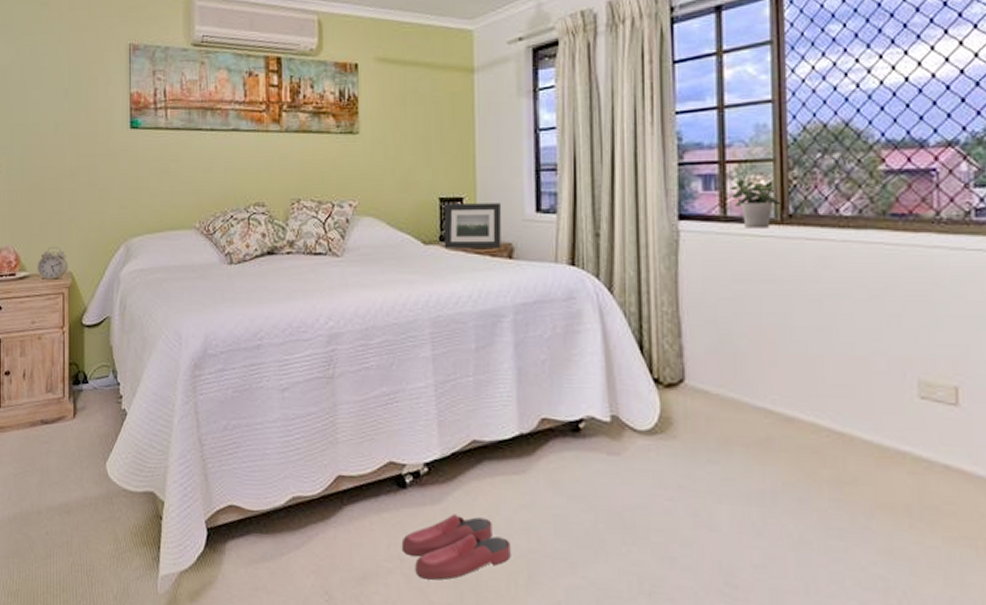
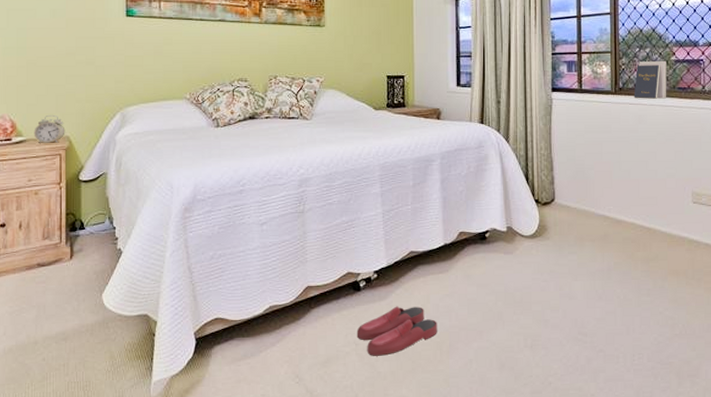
picture frame: present [444,203,501,250] -> none [390,80,432,114]
potted plant: present [729,179,782,229] -> none [584,64,615,97]
books: none [813,171,872,232] -> present [633,60,667,99]

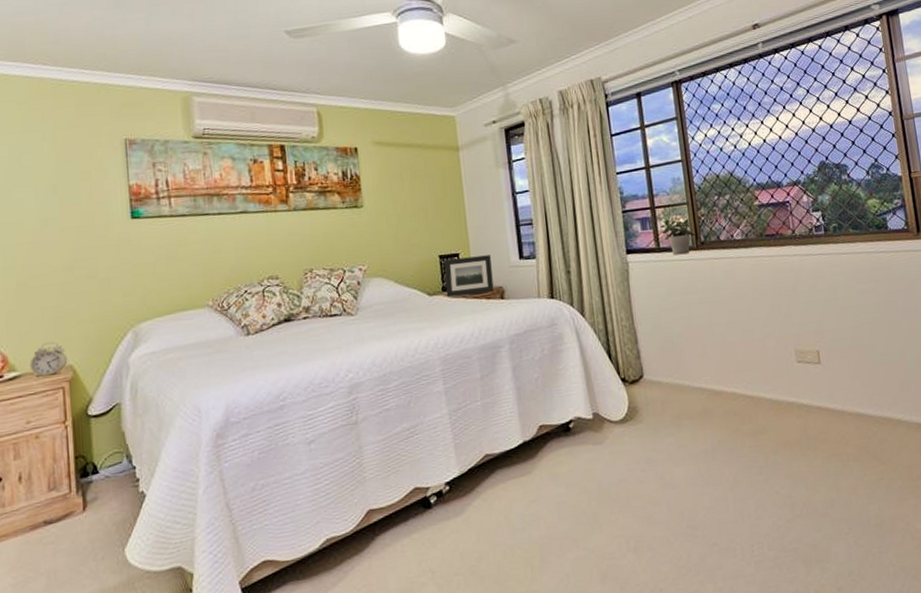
slippers: present [356,306,437,356] -> none [431,518,526,584]
picture frame: none [390,80,432,114] -> present [444,255,494,298]
potted plant: none [584,64,615,97] -> present [659,218,696,256]
books: present [633,60,667,99] -> none [717,206,755,253]

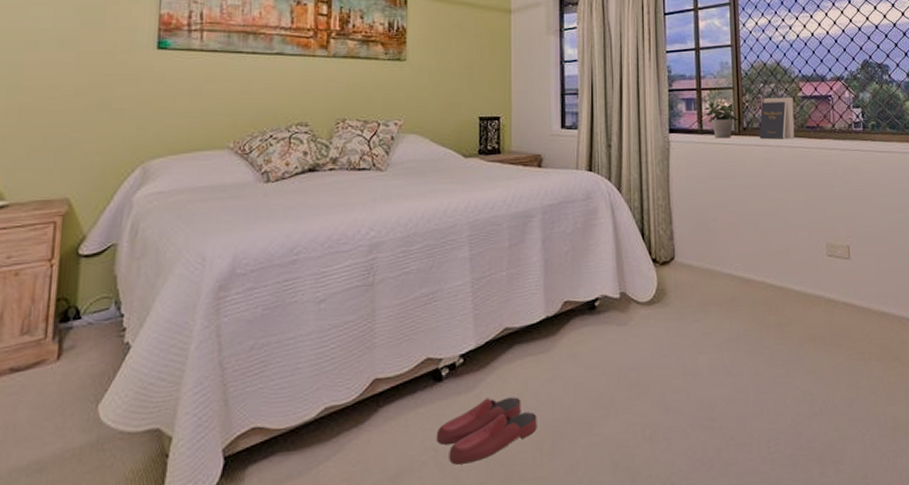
alarm clock: present [29,341,68,377] -> none [20,171,65,208]
slippers: none [431,518,526,584] -> present [436,397,537,465]
picture frame: present [444,255,494,298] -> none [482,121,532,162]
books: none [717,206,755,253] -> present [759,97,795,140]

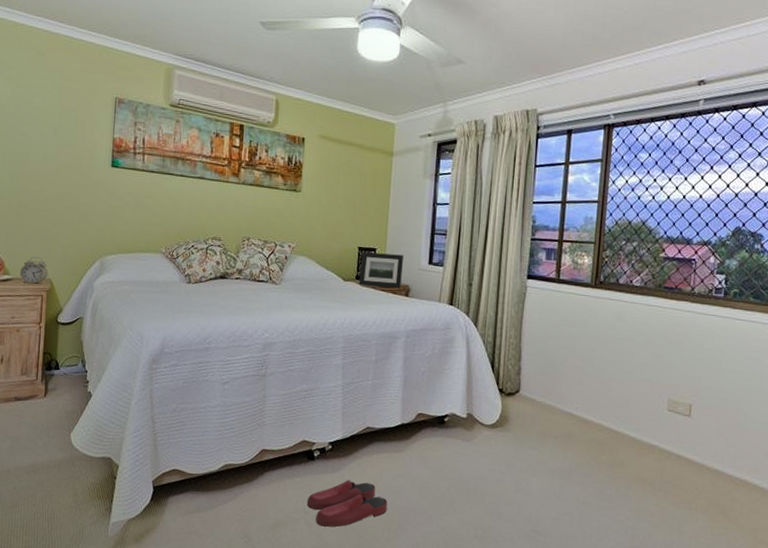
alarm clock: none [20,171,65,208] -> present [19,256,48,284]
picture frame: none [482,121,532,162] -> present [358,252,403,289]
potted plant: present [704,102,739,139] -> none [563,254,596,290]
books: present [759,97,795,140] -> none [614,255,654,297]

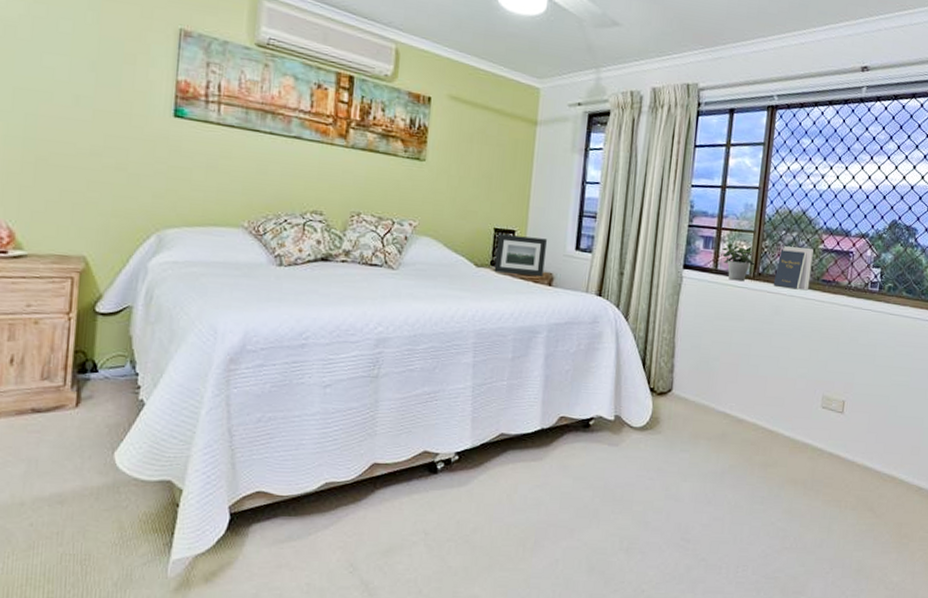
alarm clock: present [19,256,48,284] -> none [38,227,82,263]
slippers: present [306,479,388,527] -> none [427,494,523,549]
potted plant: none [563,254,596,290] -> present [721,243,755,282]
books: none [614,255,654,297] -> present [773,246,814,291]

